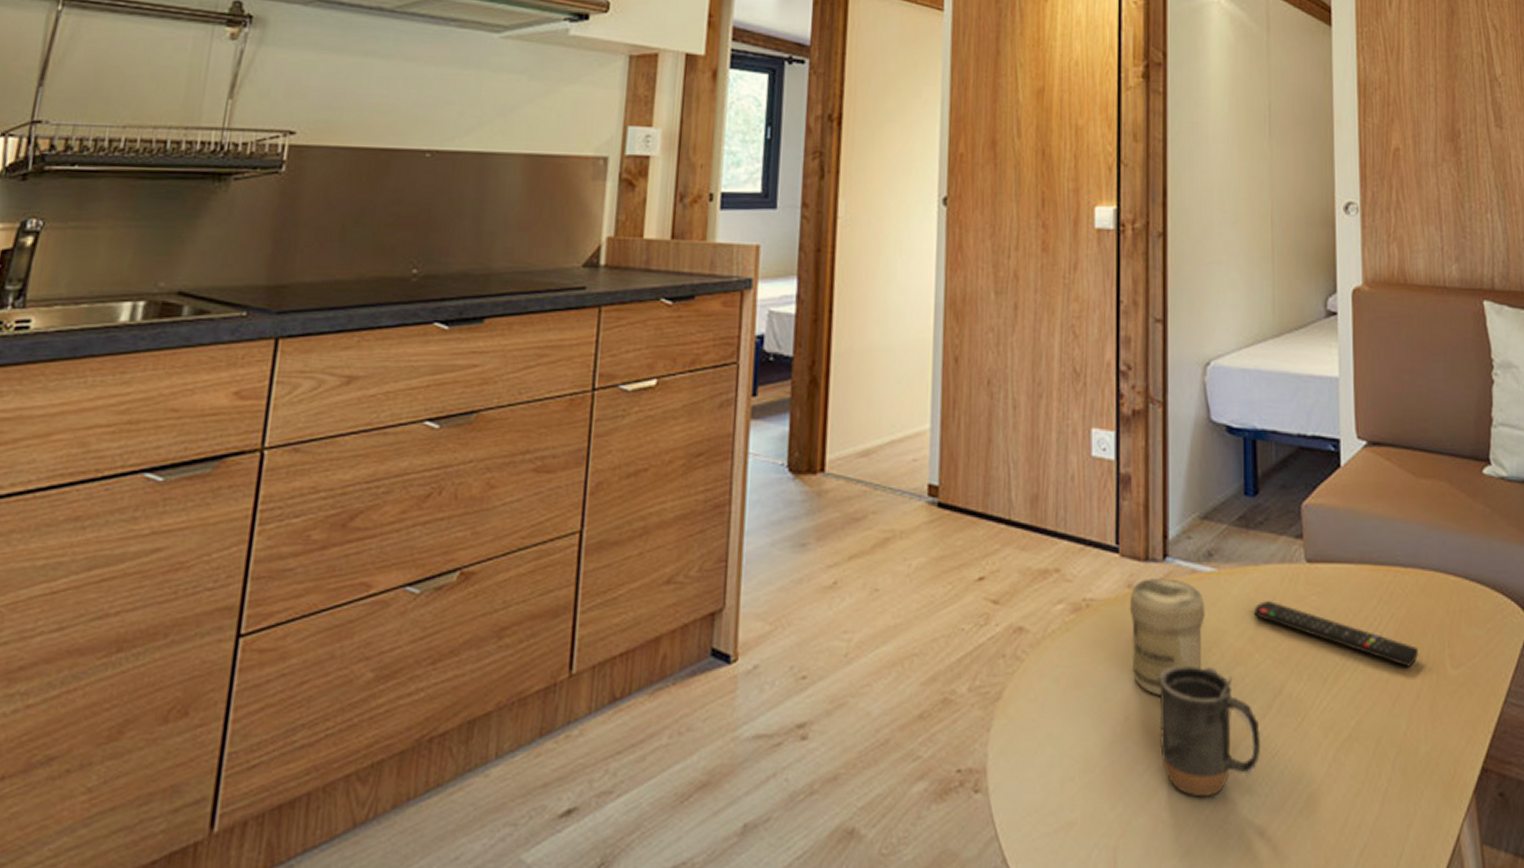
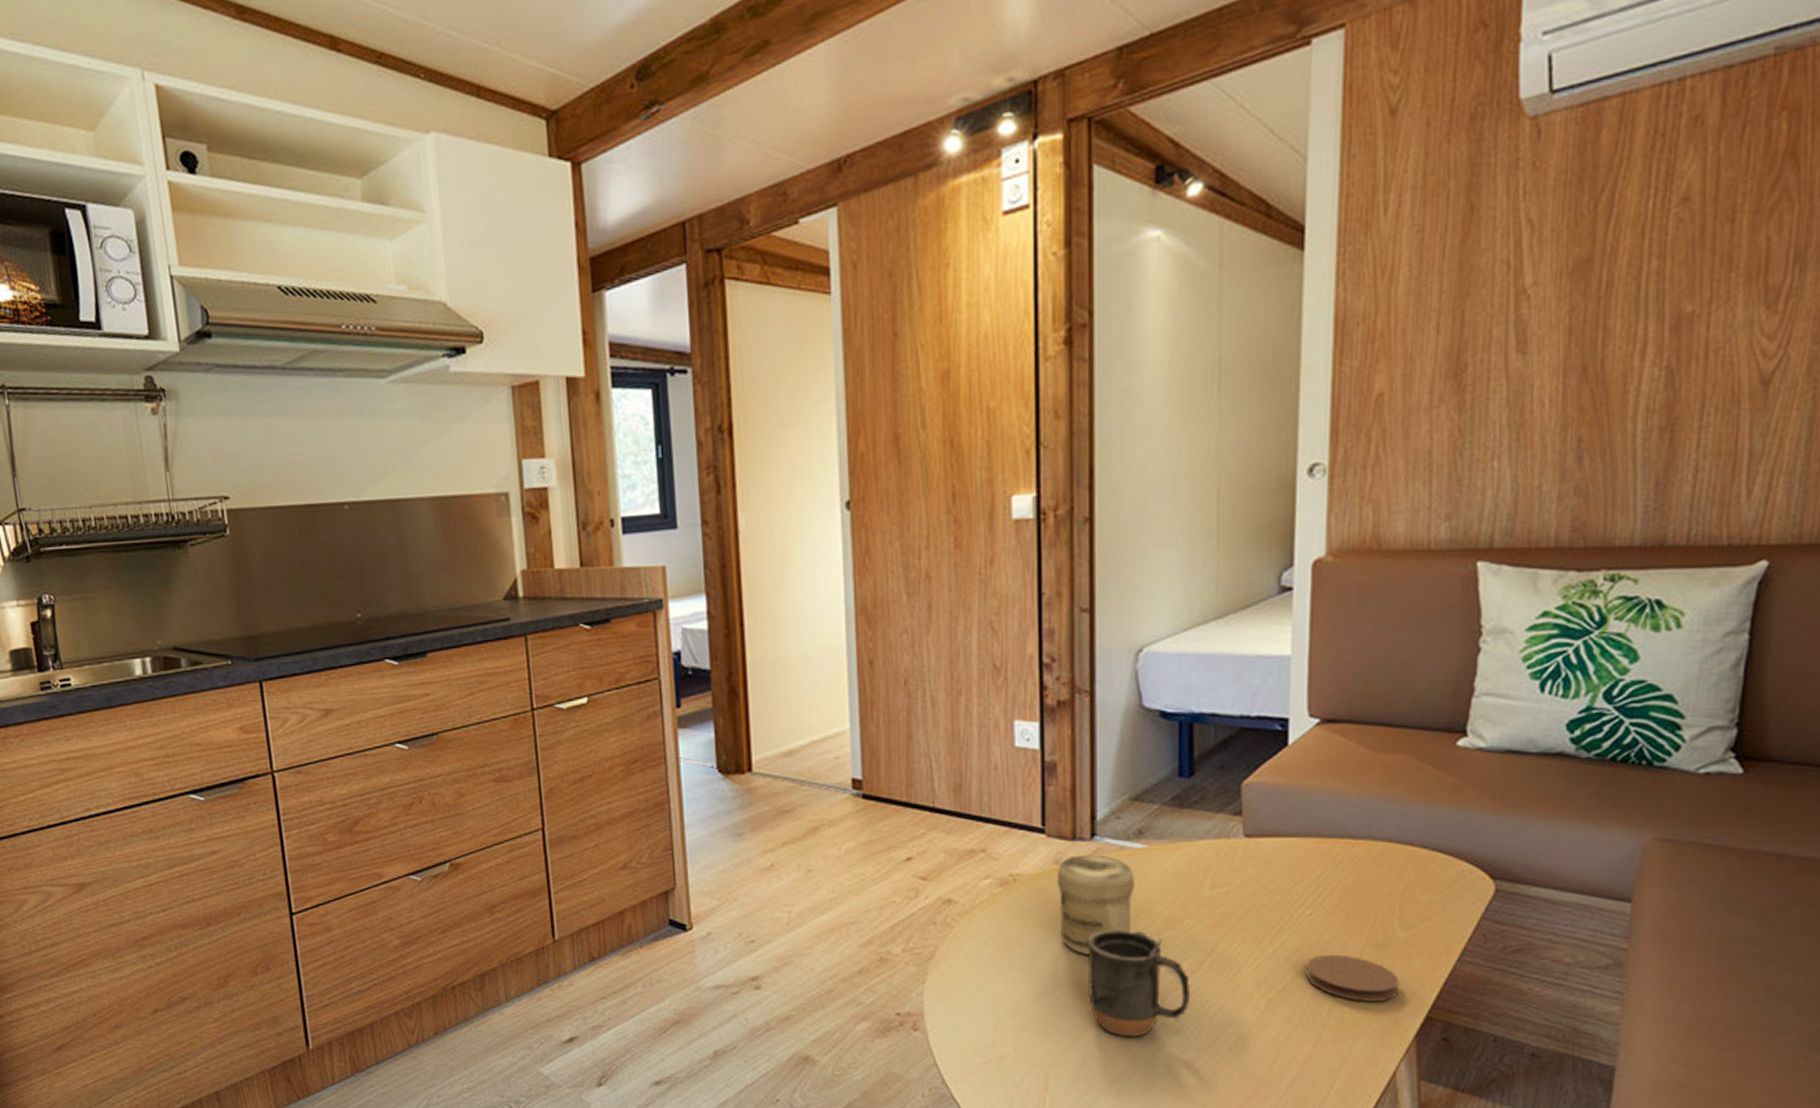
remote control: present [1253,601,1418,667] -> none [1185,873,1364,929]
coaster: none [1368,695,1455,750] -> present [1305,954,1400,1001]

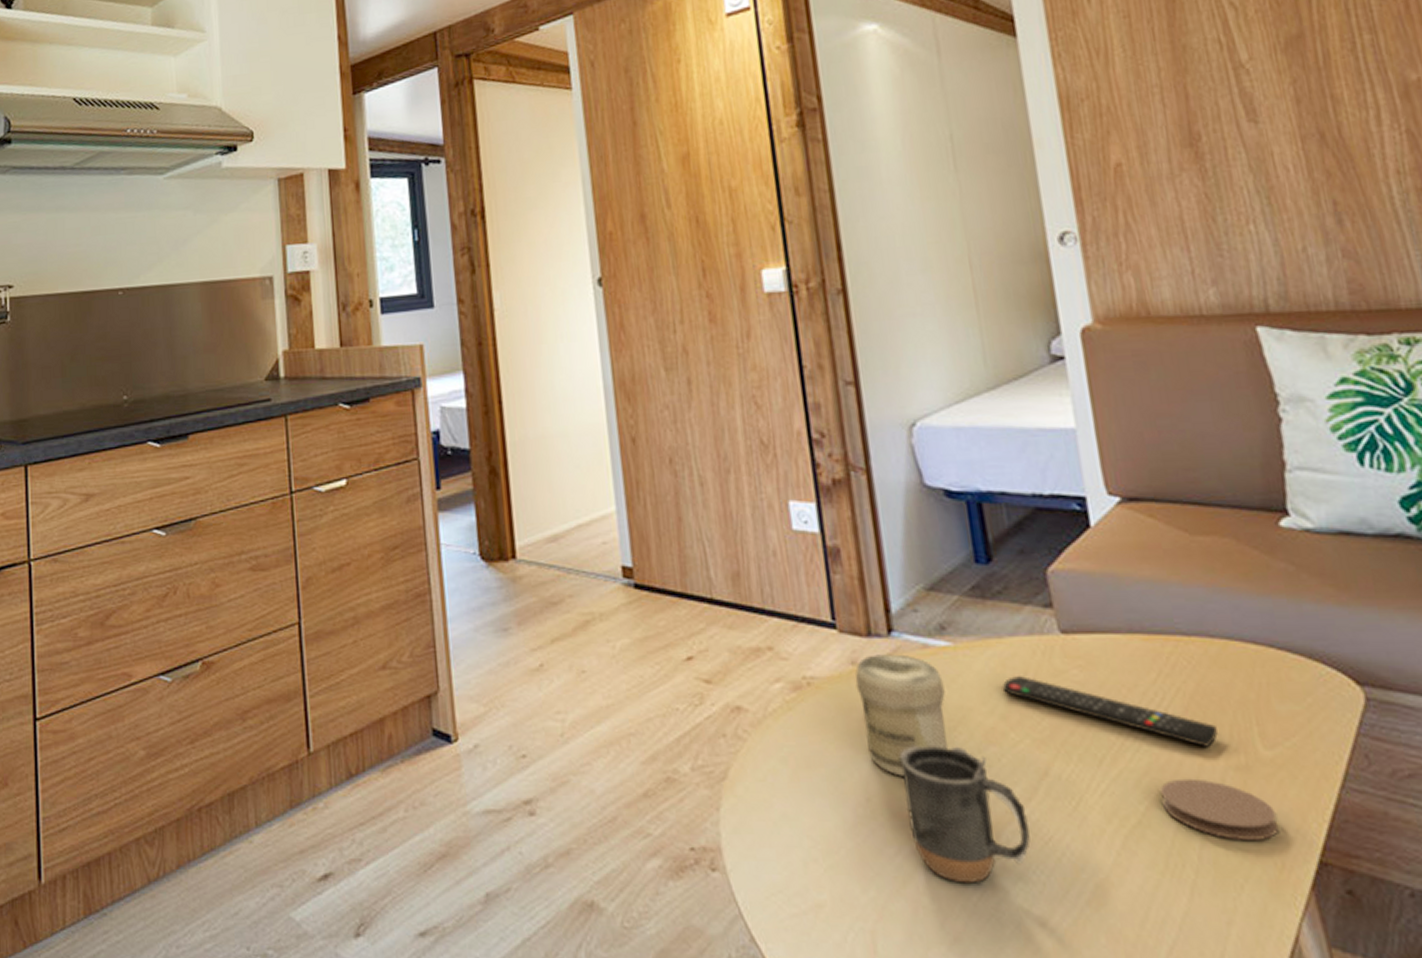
remote control: none [1185,873,1364,929] -> present [1002,676,1218,747]

